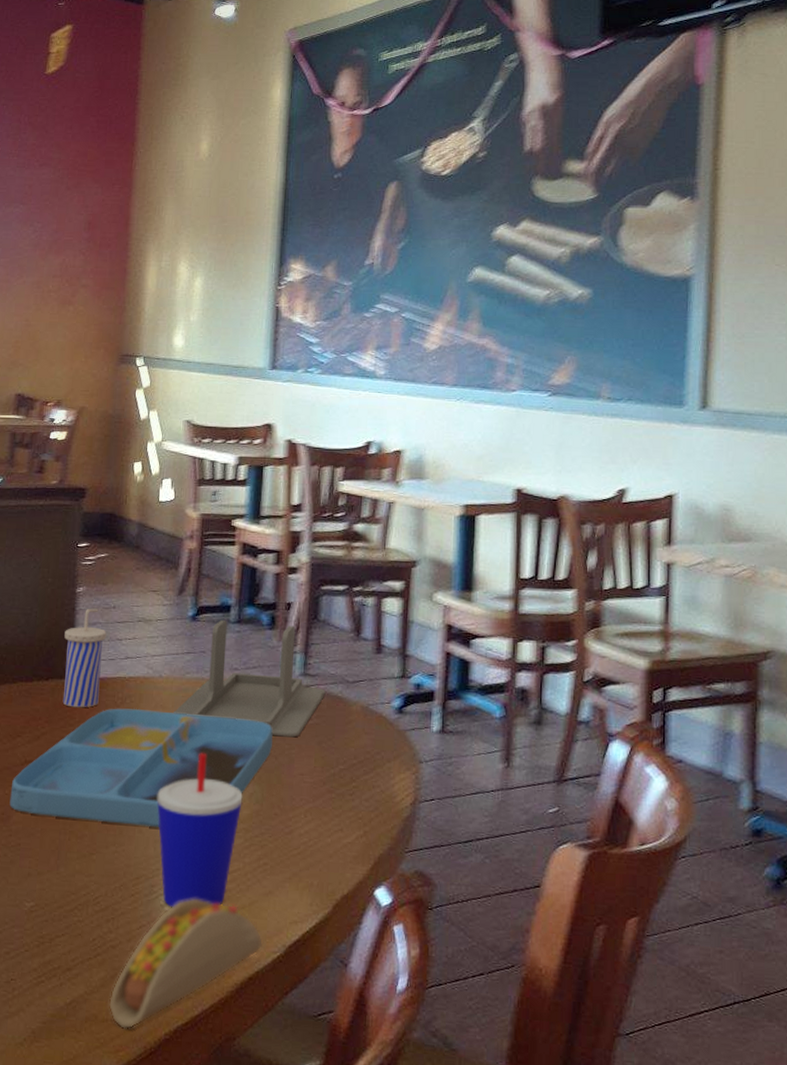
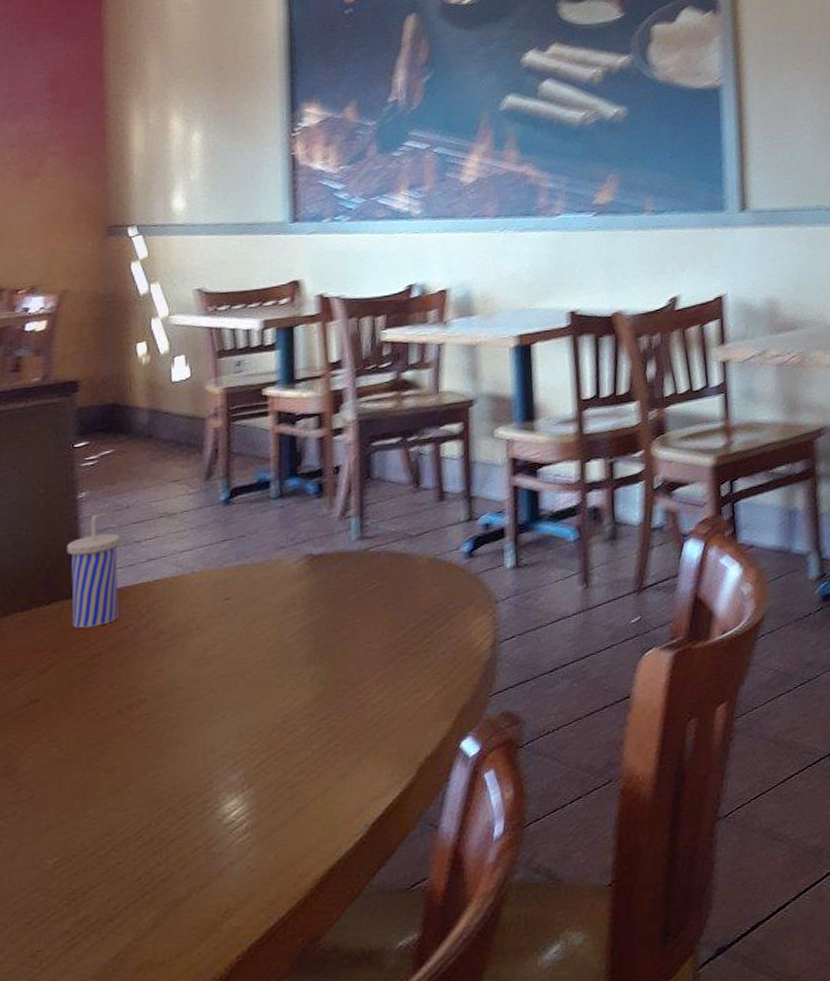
tray: present [9,708,273,827] -> none [14,596,332,761]
taco: present [108,899,264,1029] -> none [164,797,343,966]
beverage cup: present [157,753,243,908] -> none [203,644,304,819]
napkin holder: present [174,620,326,738] -> none [213,489,388,610]

